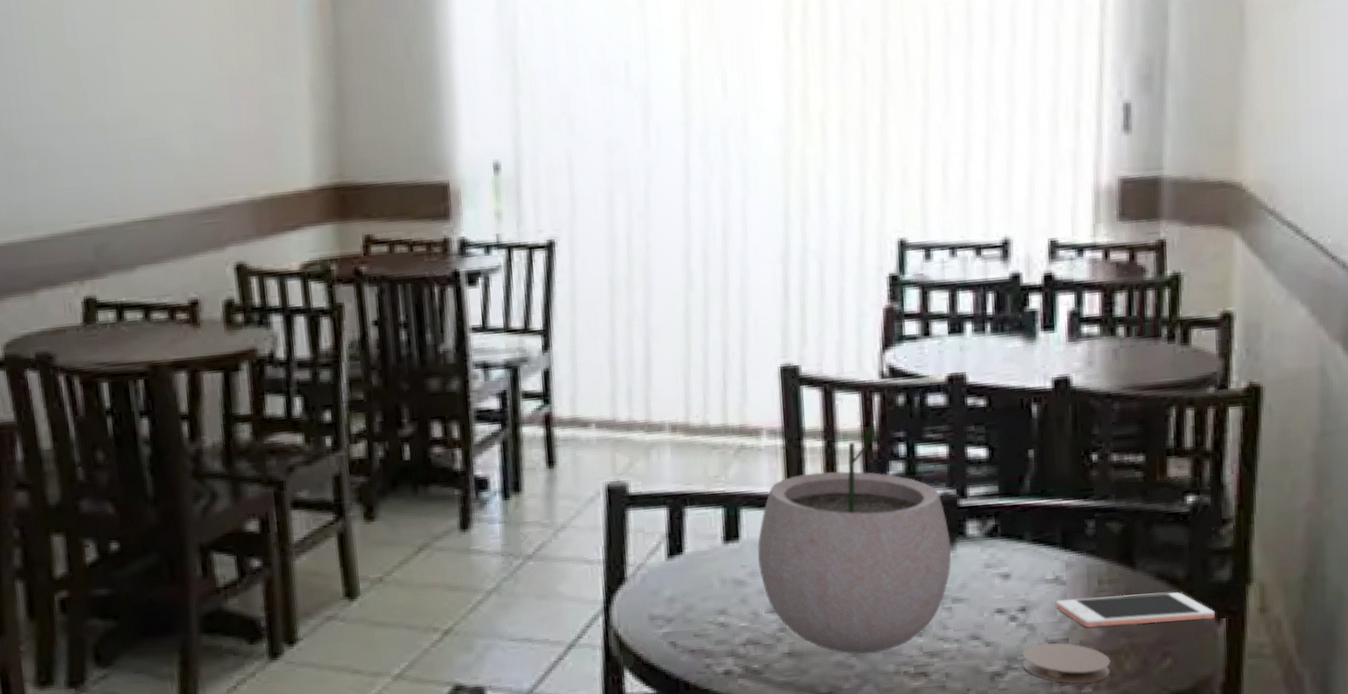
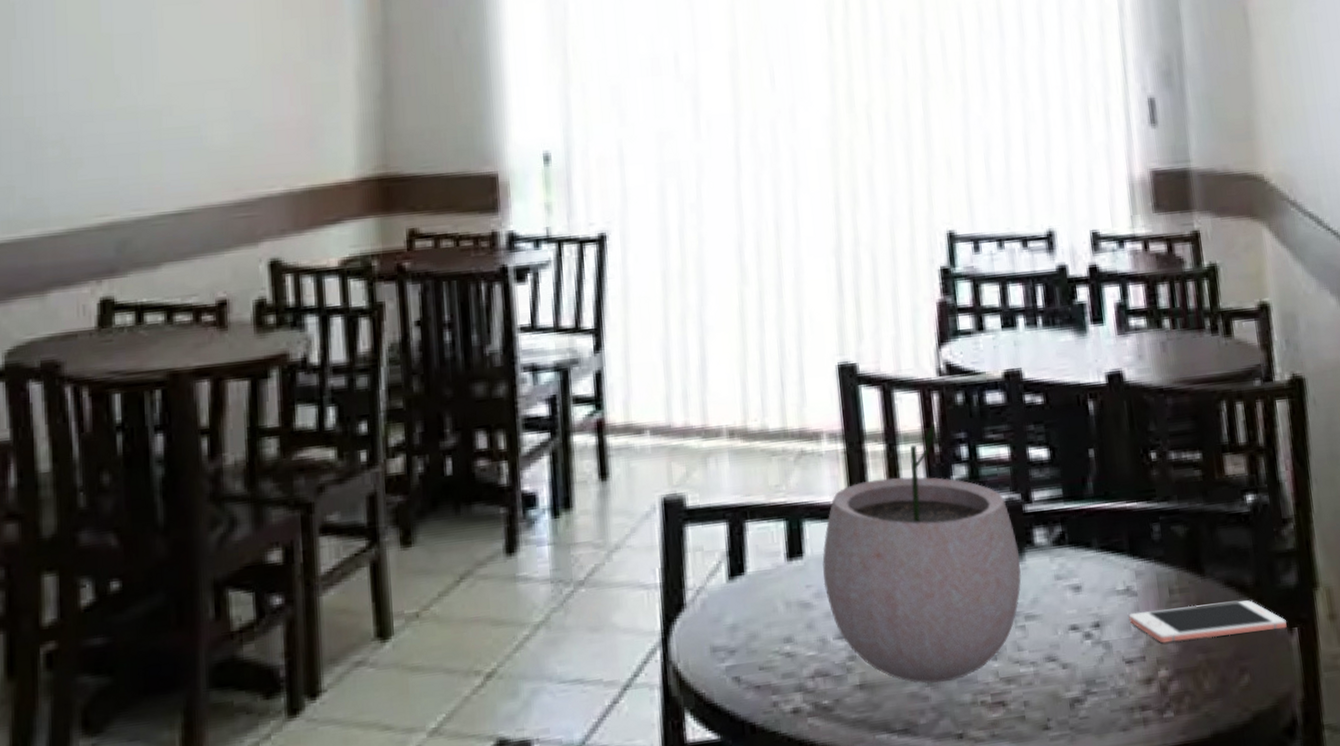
coaster: present [1022,642,1111,684] -> none [1100,661,1190,708]

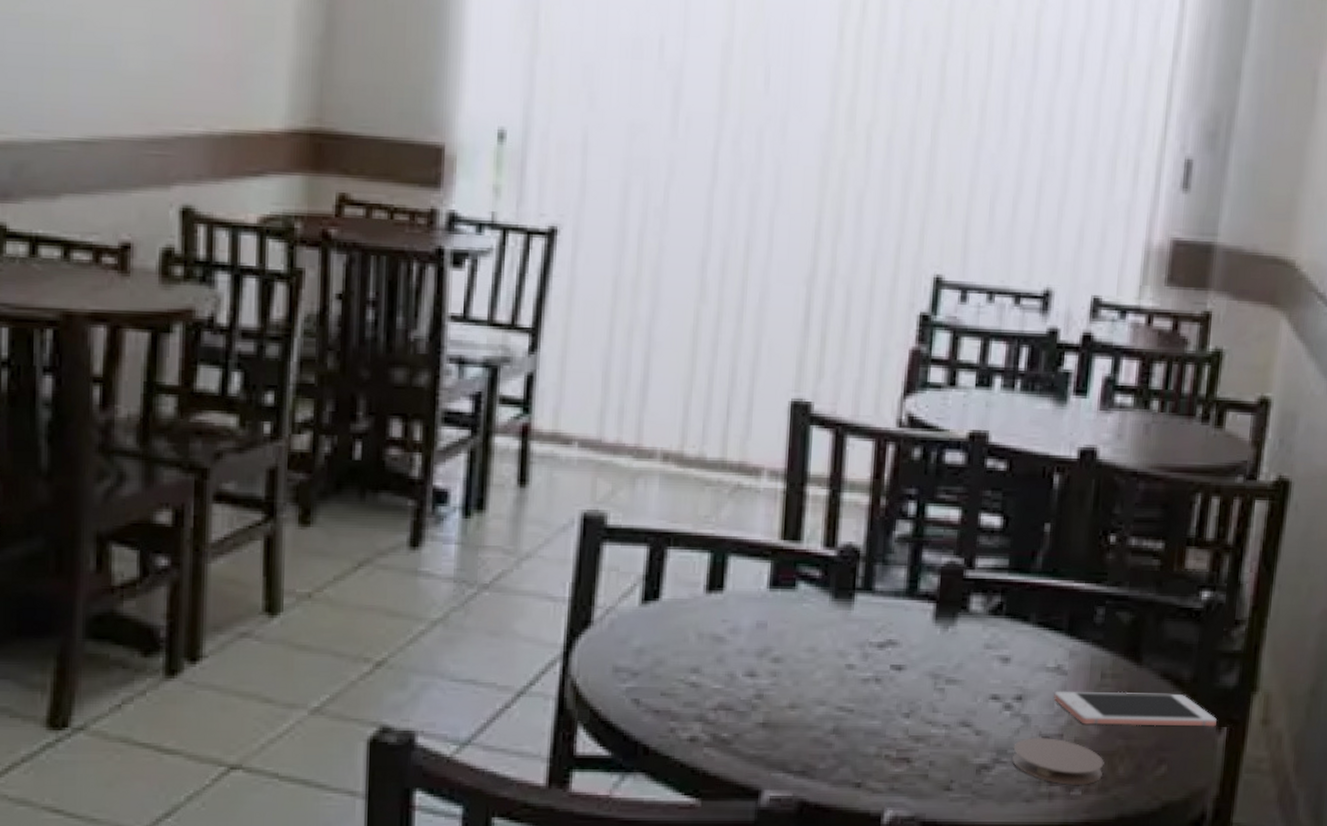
plant pot: present [822,424,1021,684] -> none [740,475,952,732]
coaster: none [1100,661,1190,708] -> present [1011,738,1104,785]

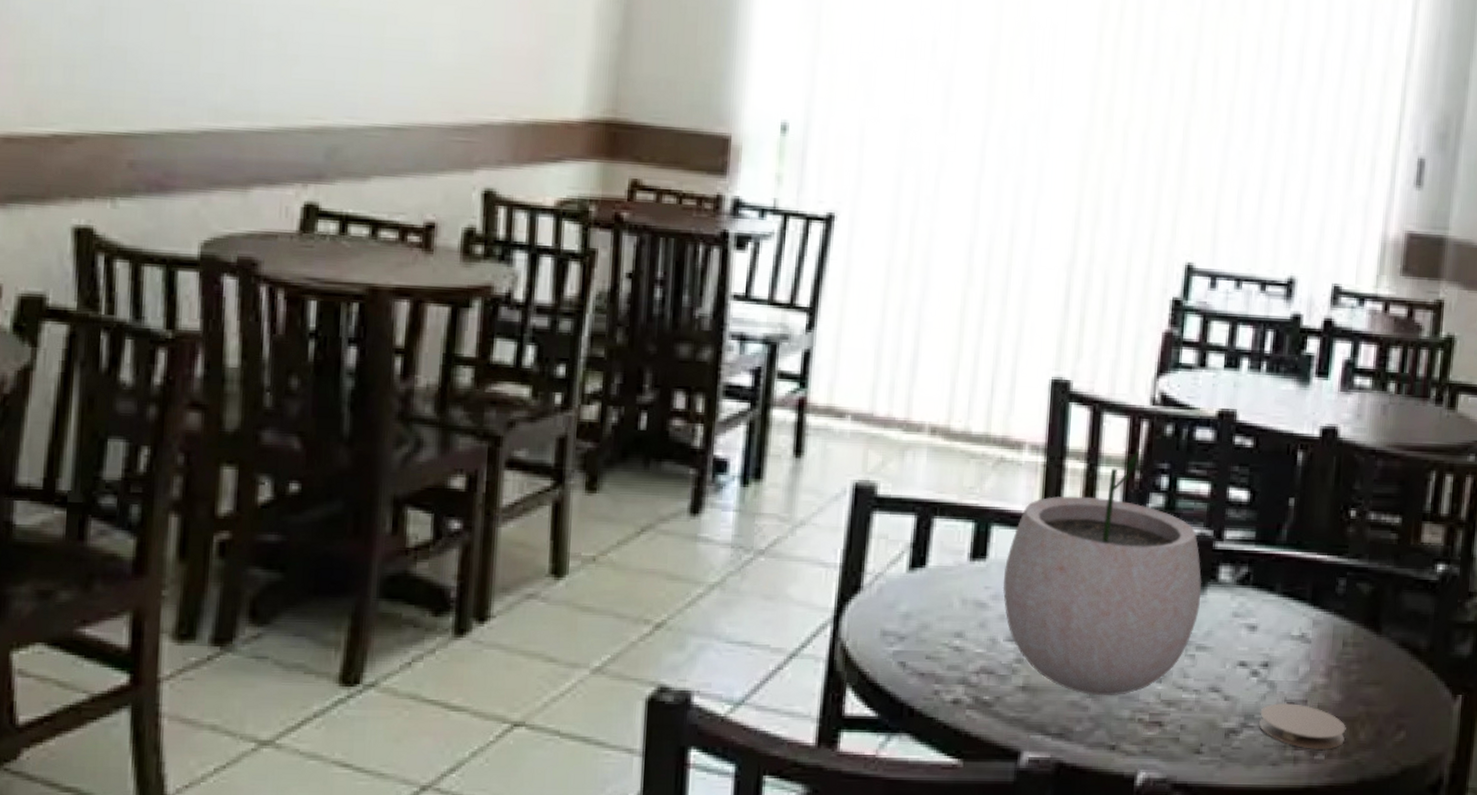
plant pot: none [740,475,952,732] -> present [1002,450,1202,696]
cell phone: present [1054,691,1217,727] -> none [1298,658,1452,695]

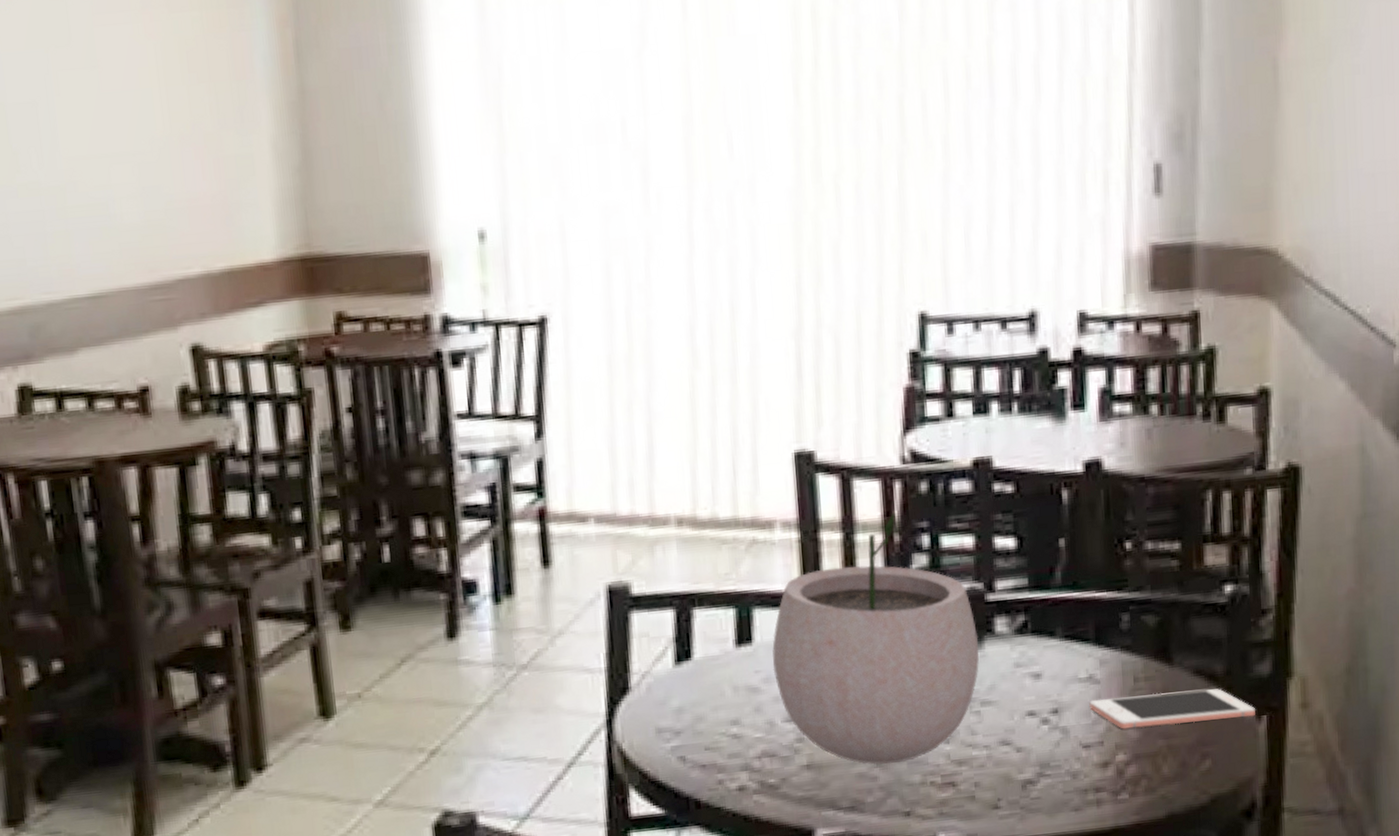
coaster: present [1258,703,1346,750] -> none [1055,745,1148,790]
cell phone: none [1298,658,1452,695] -> present [1089,688,1255,729]

